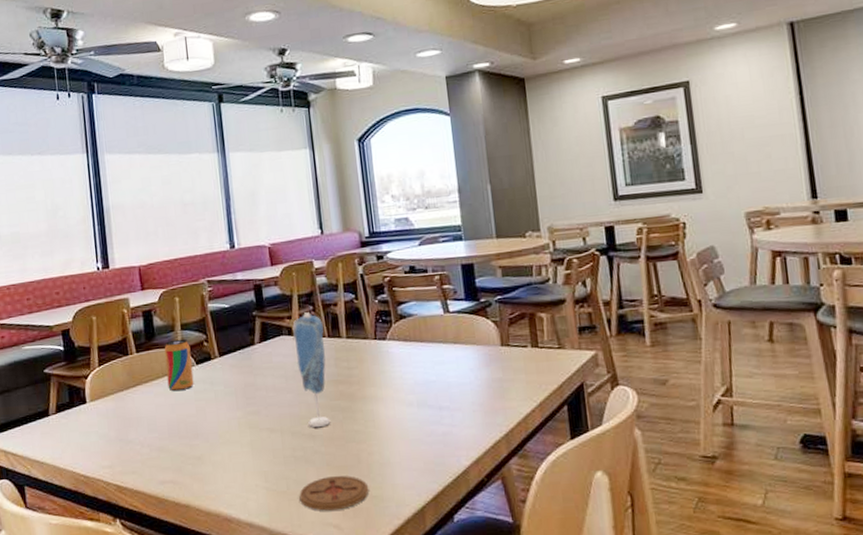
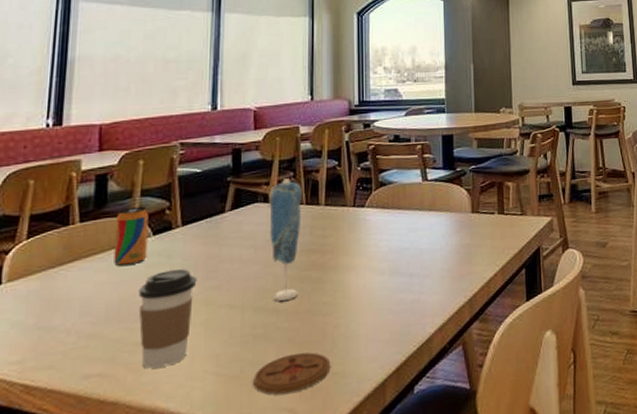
coffee cup: none [191,395,240,480] -> present [138,269,197,369]

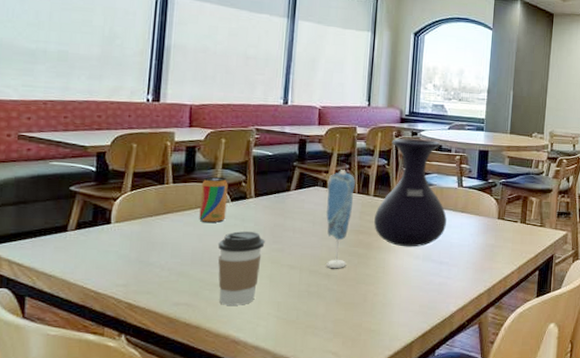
coaster: present [253,352,331,395] -> none [306,310,369,340]
vase: none [328,130,413,262] -> present [374,138,447,247]

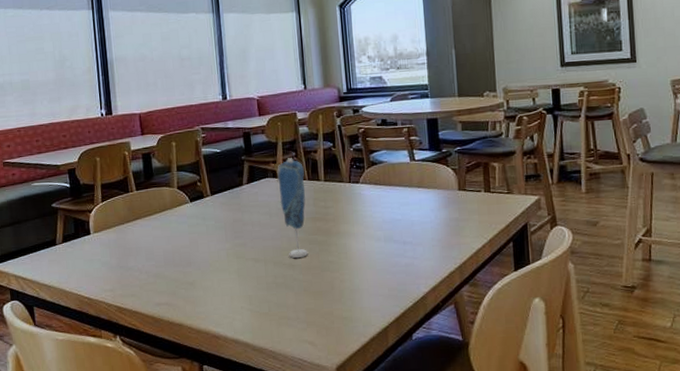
beverage can: present [199,176,228,223] -> none [161,179,188,225]
coffee cup: present [217,231,265,305] -> none [185,229,228,302]
vase: present [374,138,447,247] -> none [328,115,404,230]

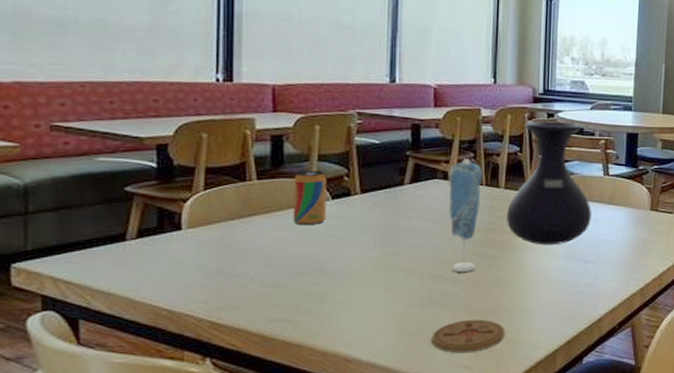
beverage can: none [161,179,188,225] -> present [293,170,327,226]
coaster: none [279,299,340,330] -> present [431,319,505,353]
vase: none [328,115,404,230] -> present [507,120,591,245]

